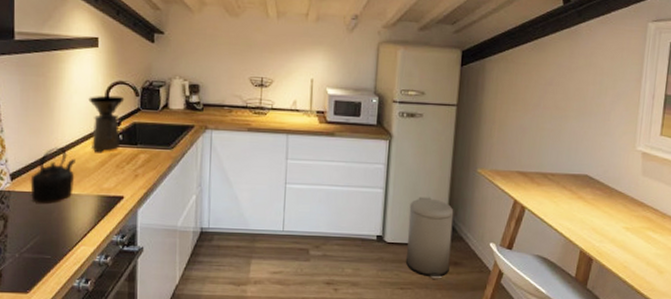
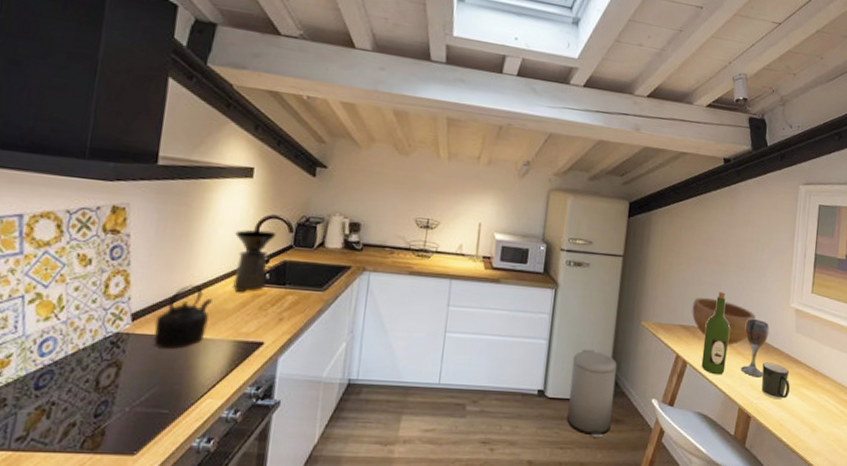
bowl: none [530,143,598,190] -> present [692,297,756,345]
wine bottle: none [540,137,570,220] -> present [701,292,730,375]
cup: none [582,163,614,220] -> present [741,318,770,377]
mug: none [604,206,635,243] -> present [761,362,790,400]

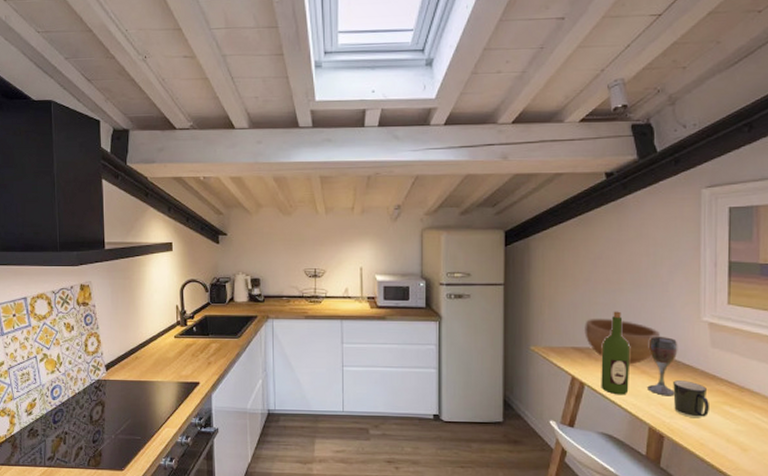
kettle: present [154,284,212,348] -> none [121,340,158,390]
coffee maker: present [233,229,277,293] -> none [166,292,197,343]
pedal bin: present [567,349,617,438] -> none [464,375,510,458]

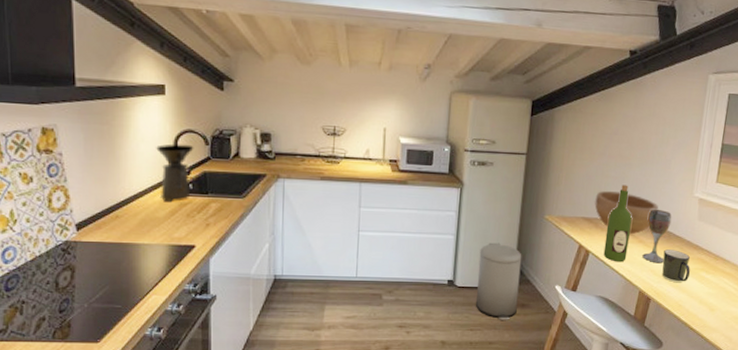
coffee maker: none [166,292,197,343] -> present [156,144,194,202]
pedal bin: none [464,375,510,458] -> present [476,242,522,320]

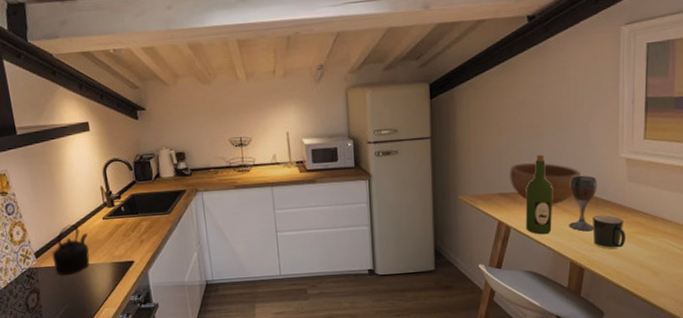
kettle: none [97,197,144,253] -> present [52,224,90,275]
coffee maker: present [156,144,194,202] -> none [89,172,123,225]
pedal bin: present [476,242,522,320] -> none [396,228,442,304]

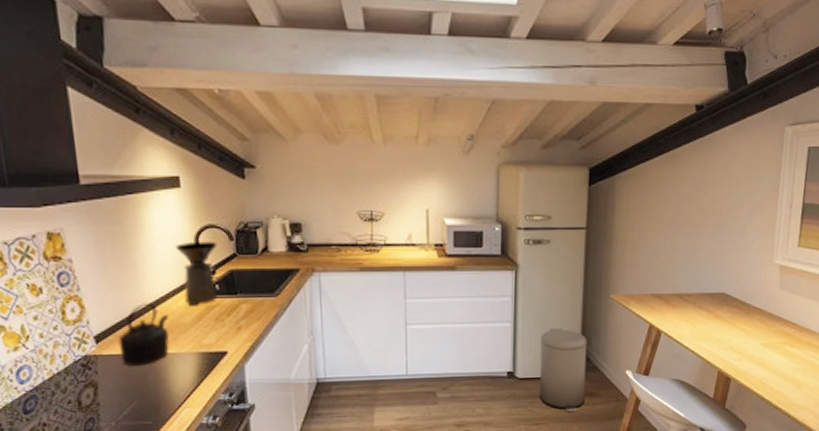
coffee maker: none [89,172,123,225] -> present [175,241,218,305]
pedal bin: none [396,228,442,304] -> present [539,328,588,412]
bowl: present [510,162,580,205] -> none [664,263,735,310]
wine bottle: present [526,155,552,235] -> none [677,255,706,341]
cup: present [569,175,598,231] -> none [719,280,751,339]
mug: present [592,215,625,250] -> none [742,323,773,360]

